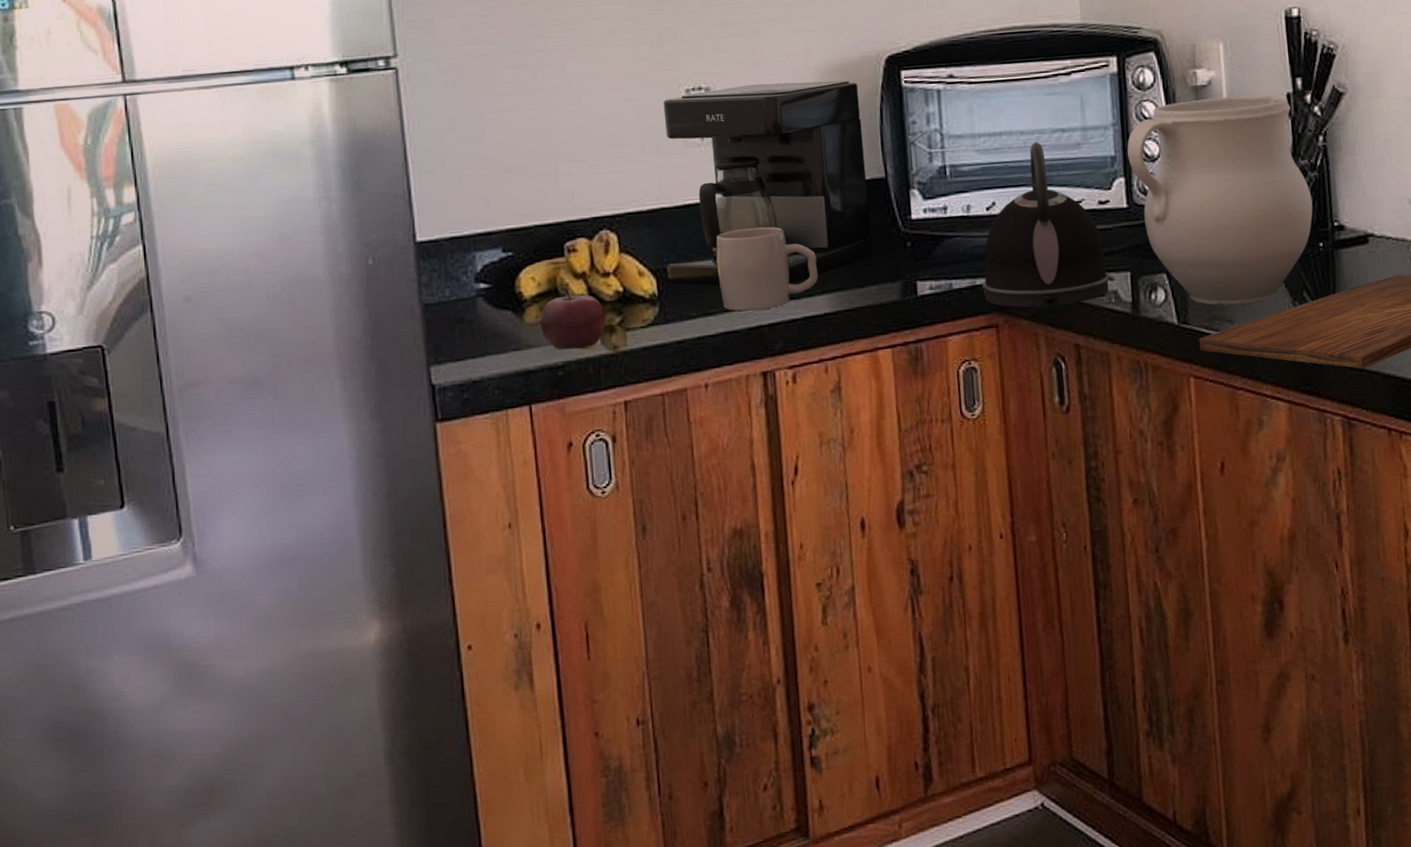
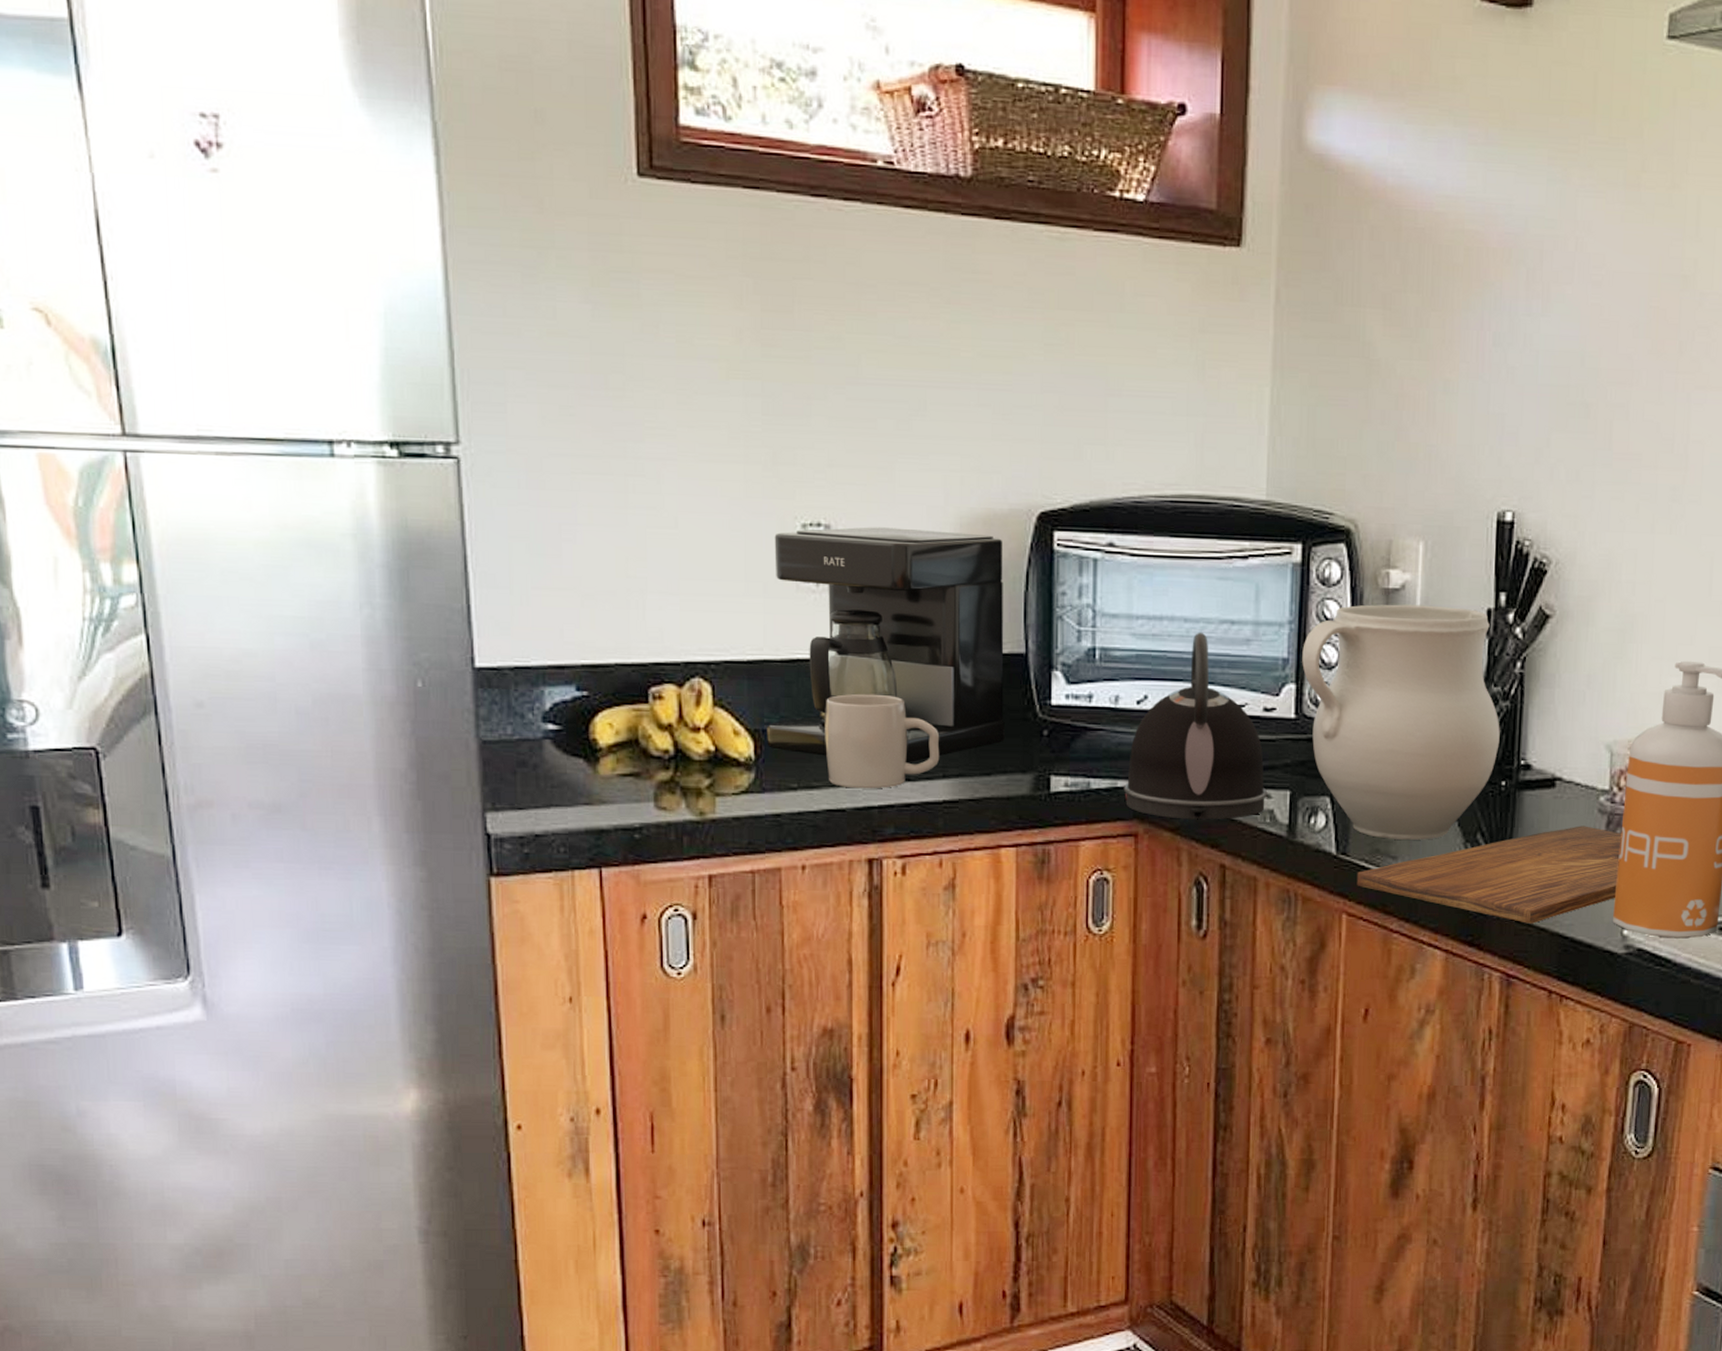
fruit: present [540,286,606,350] -> none [617,737,692,810]

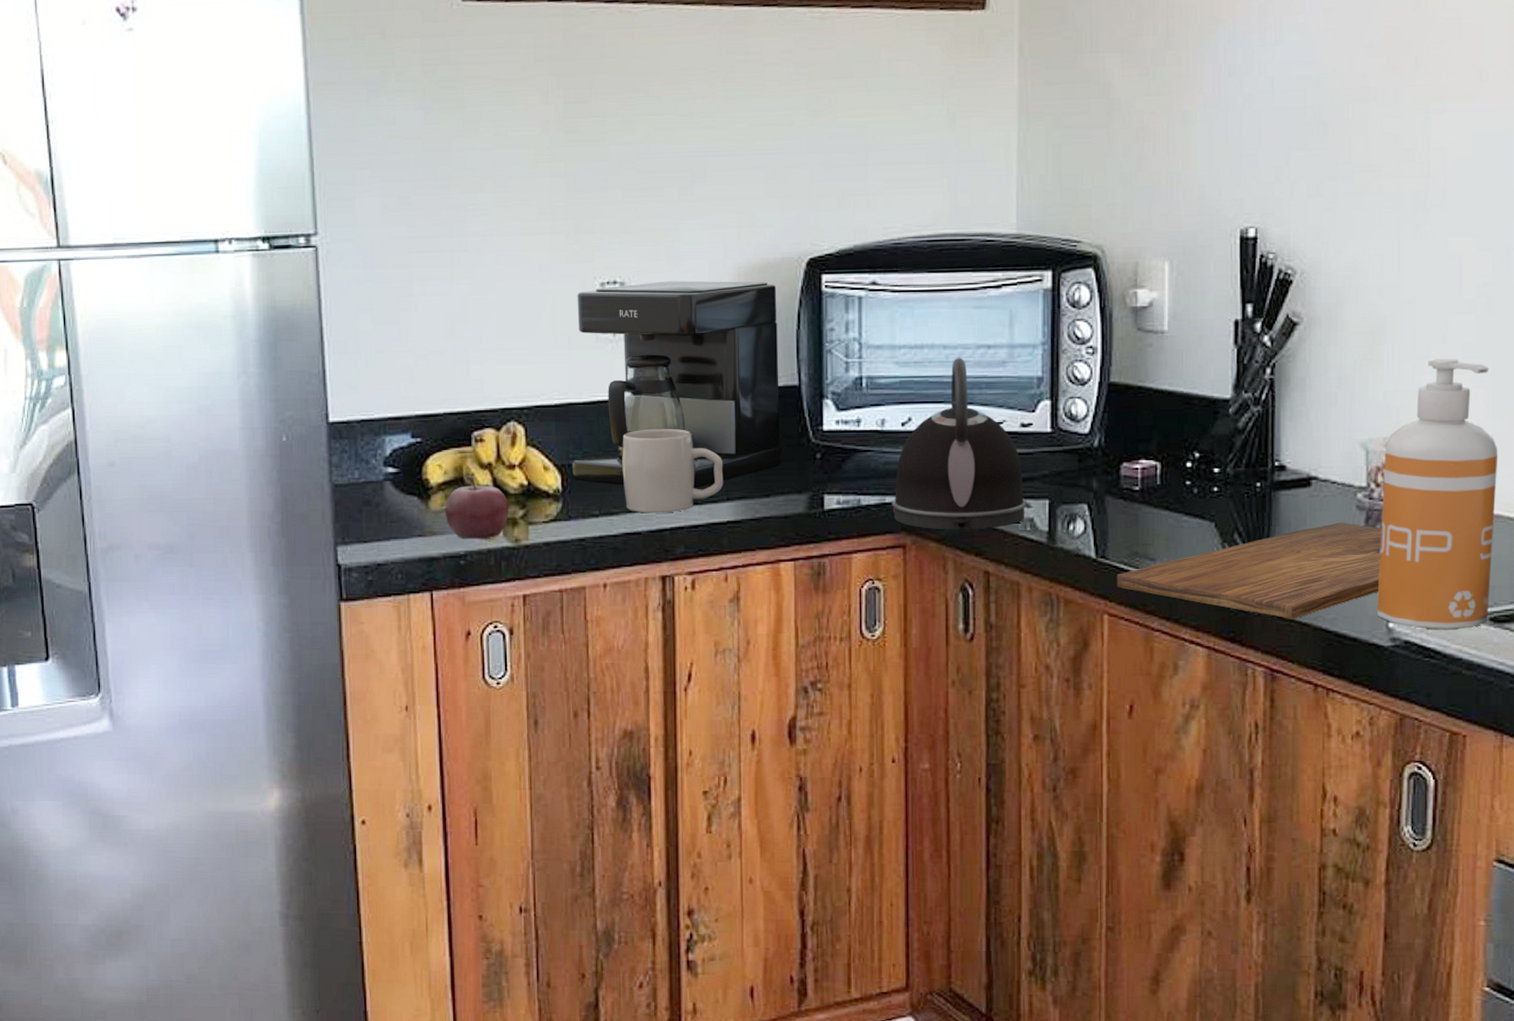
fruit: none [617,737,692,810] -> present [445,475,509,539]
ceramic jug: present [1302,604,1500,840] -> none [1056,320,1253,542]

